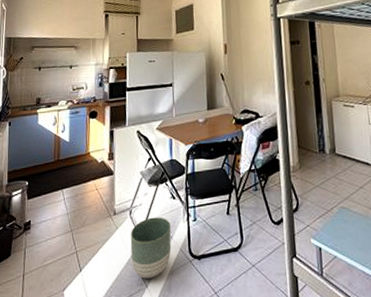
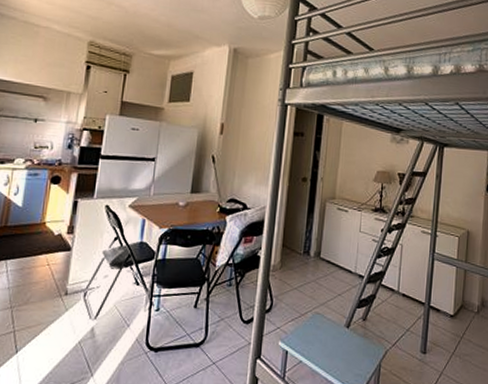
planter: present [130,217,172,279] -> none [78,302,130,367]

